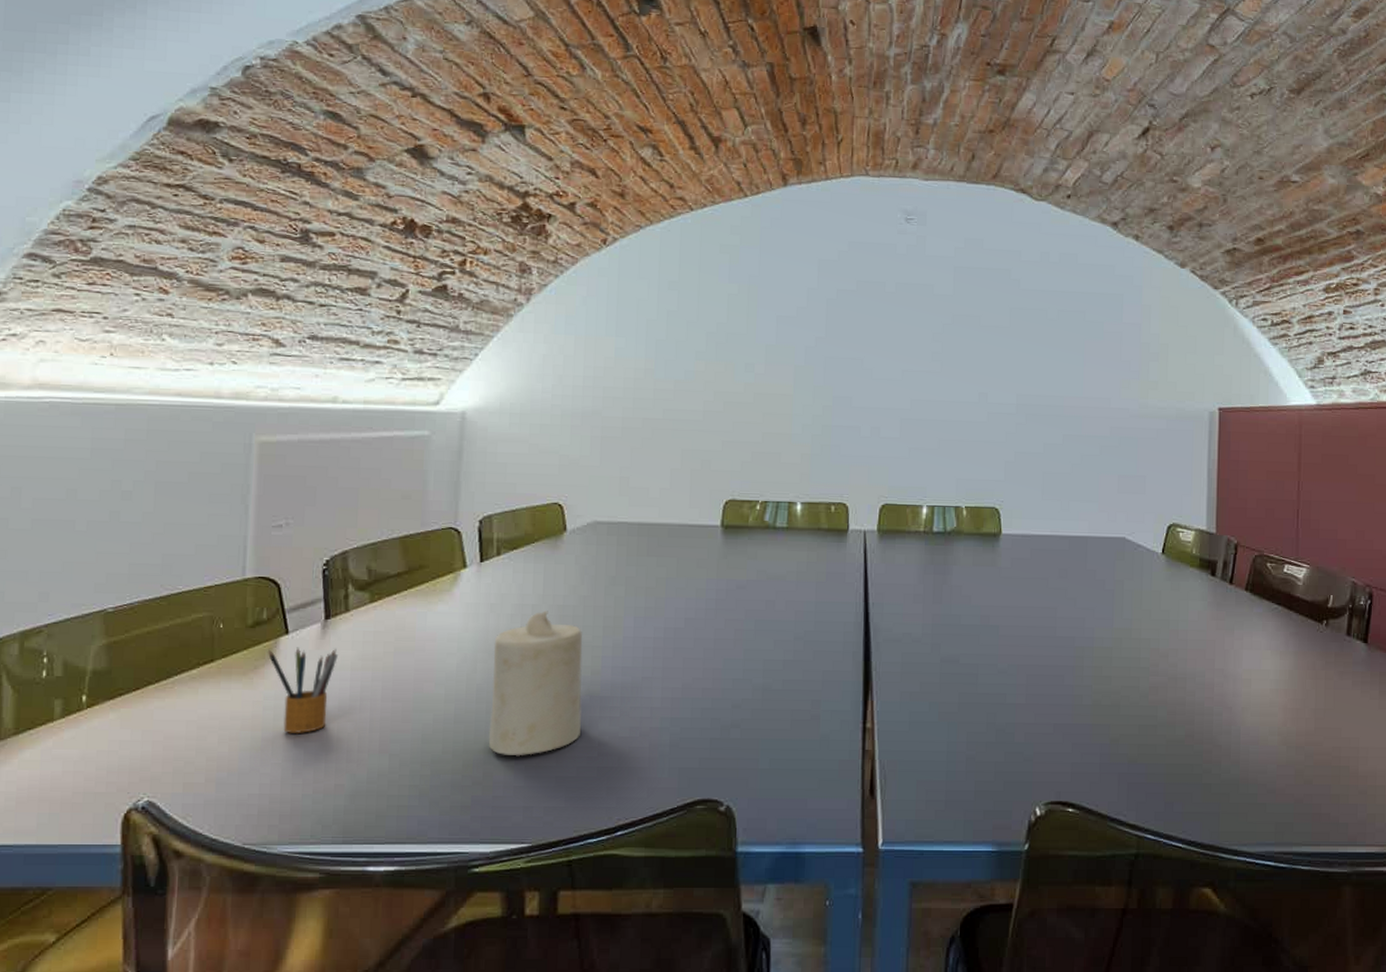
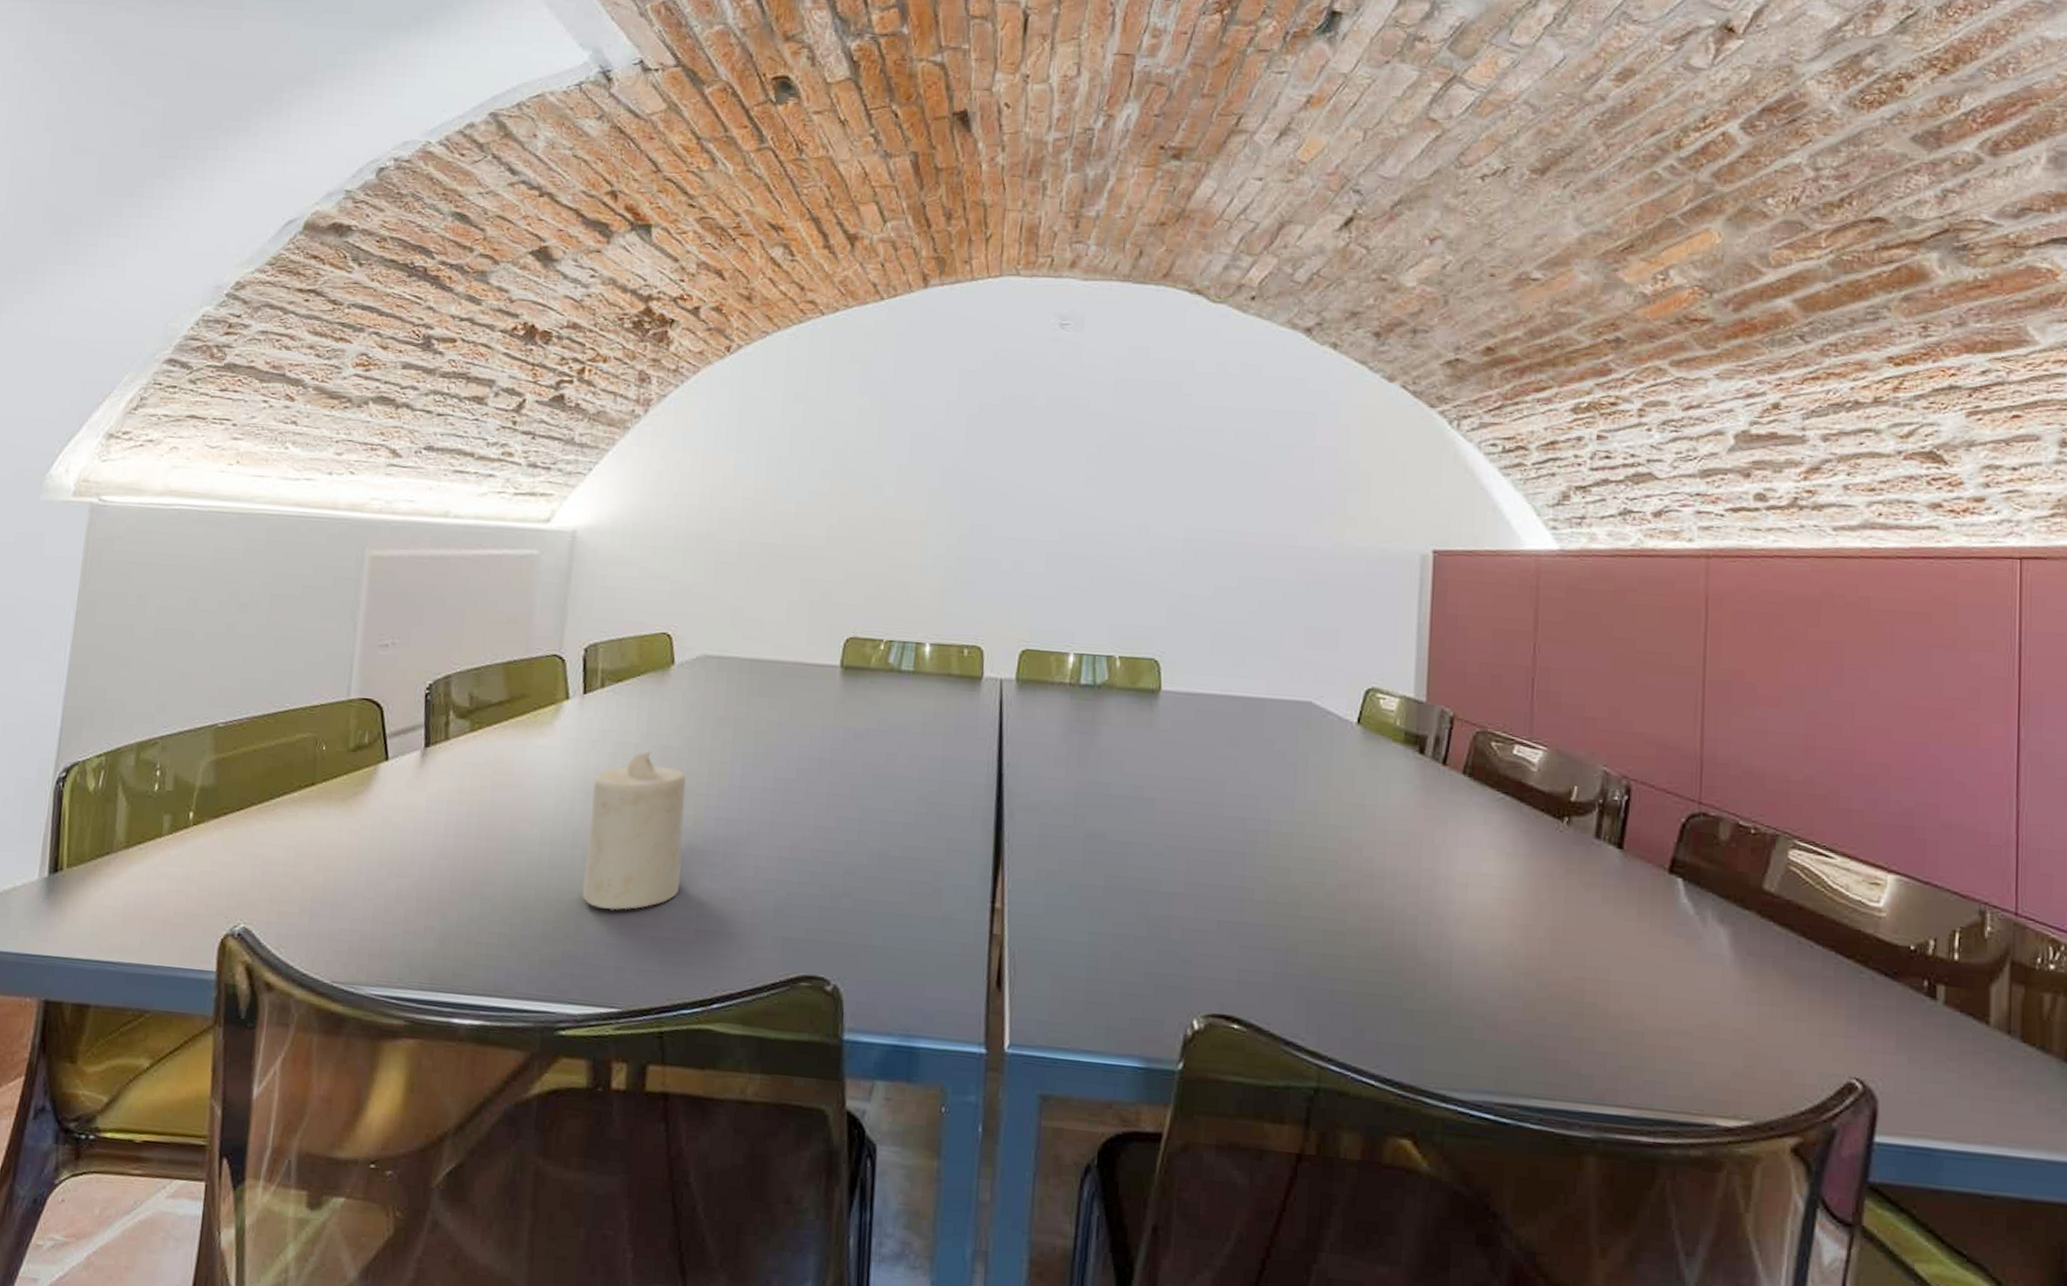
pencil box: present [268,647,338,734] -> none [367,775,435,869]

